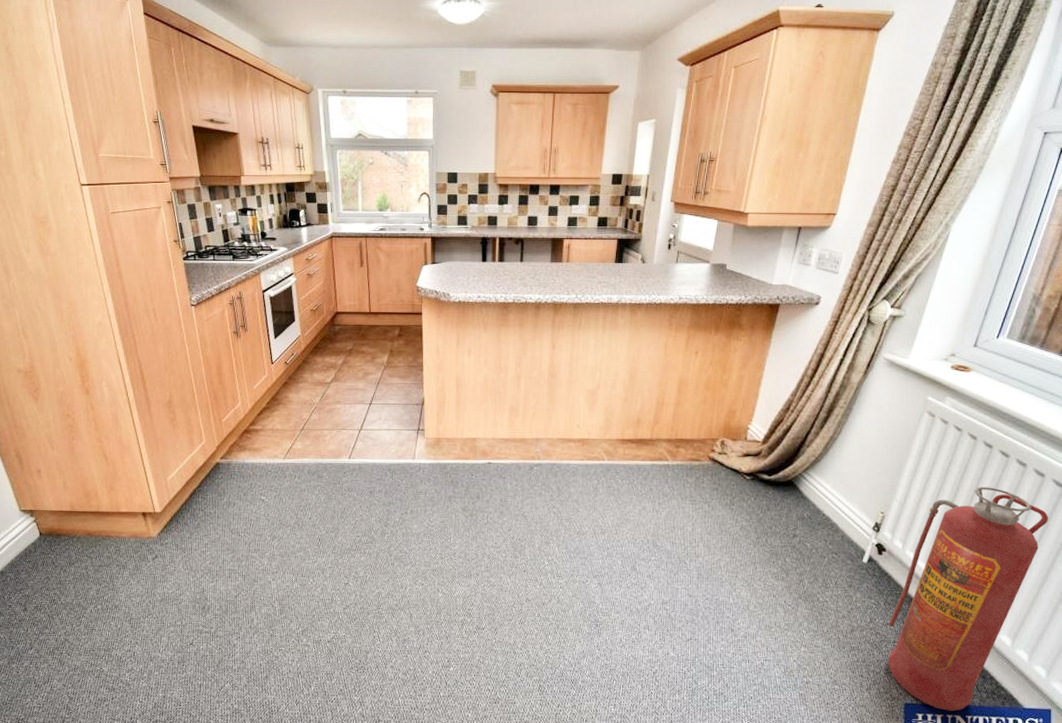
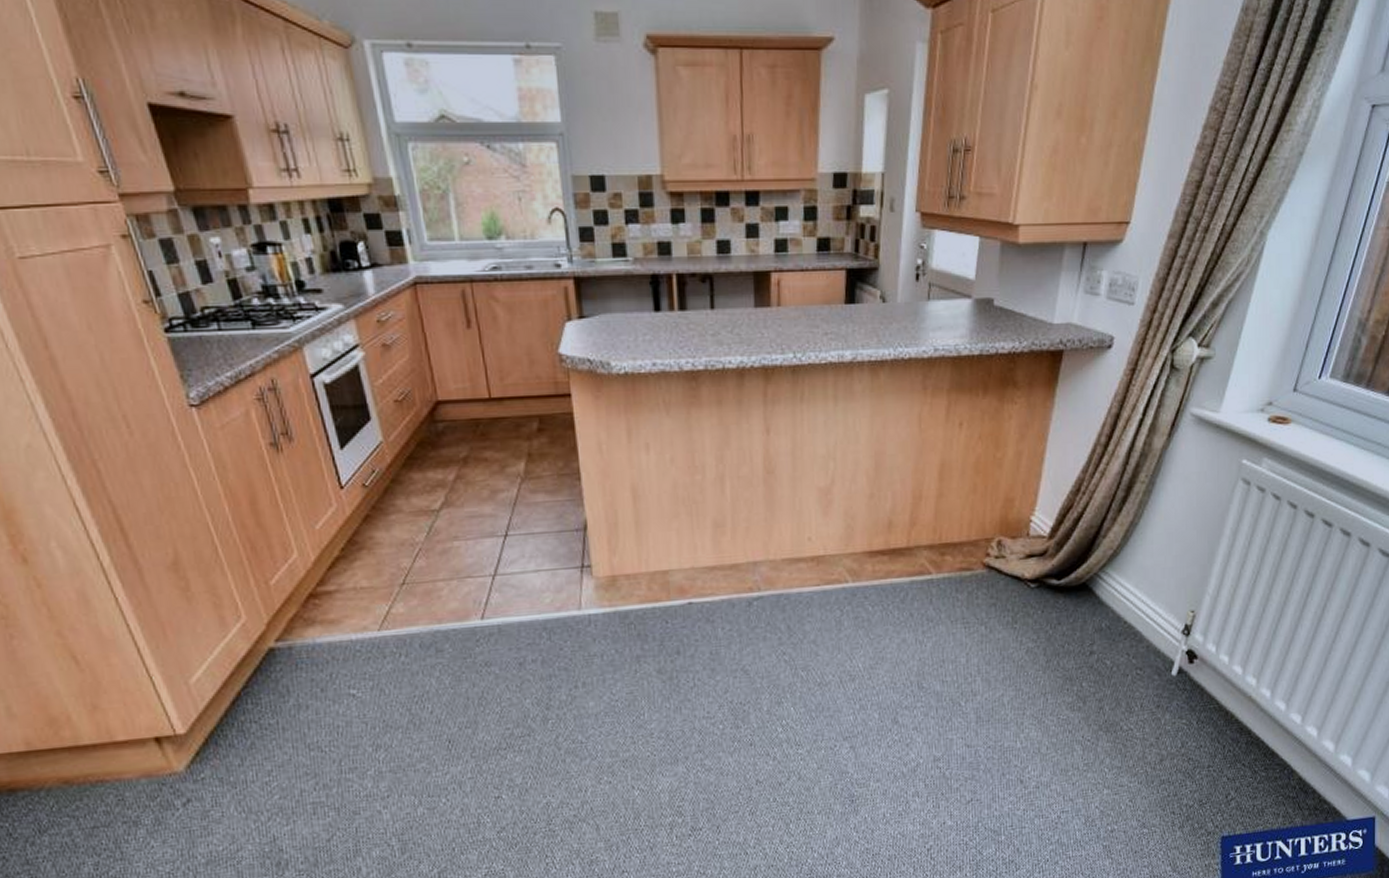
fire extinguisher: present [888,487,1049,711] -> none [1202,565,1375,838]

